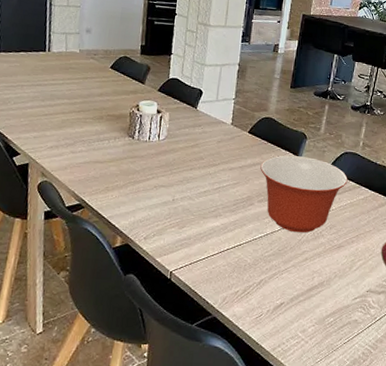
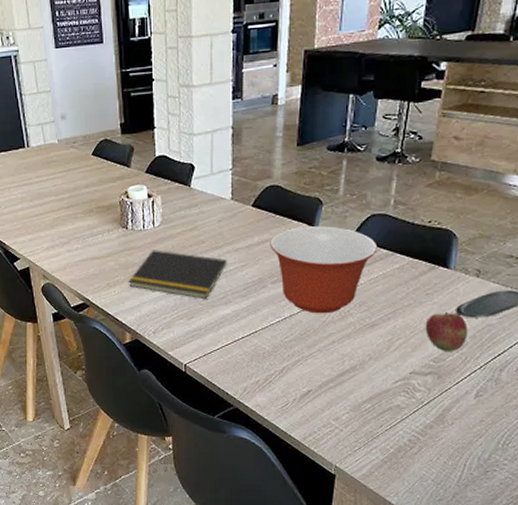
notepad: none [126,160,223,210] -> present [128,250,228,298]

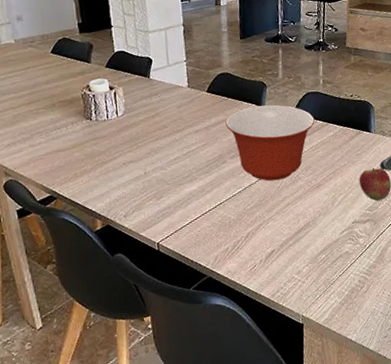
notepad: present [128,250,228,298] -> none [95,137,190,179]

